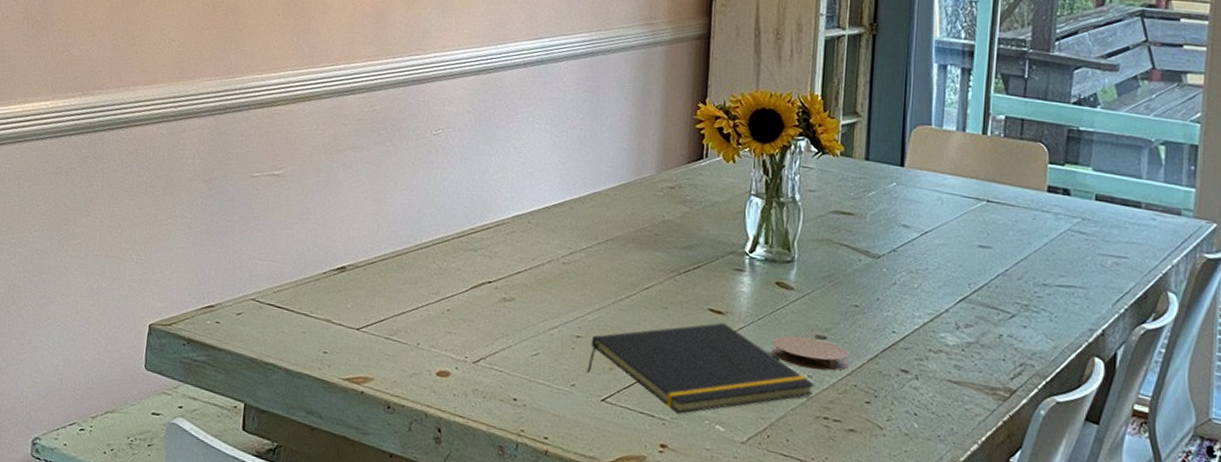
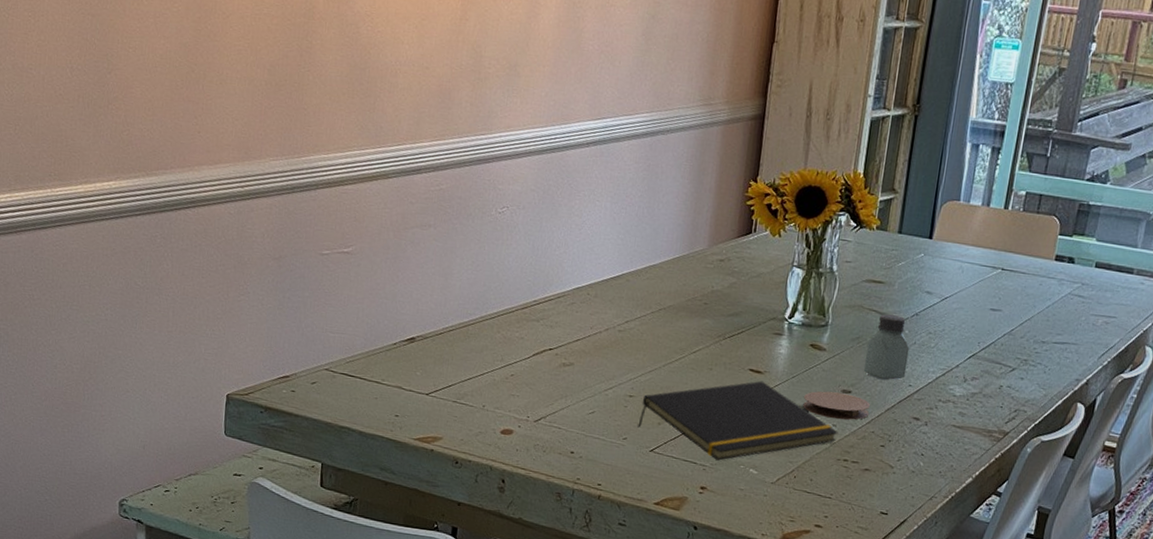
saltshaker: none [838,249,890,325] -> present [863,314,910,380]

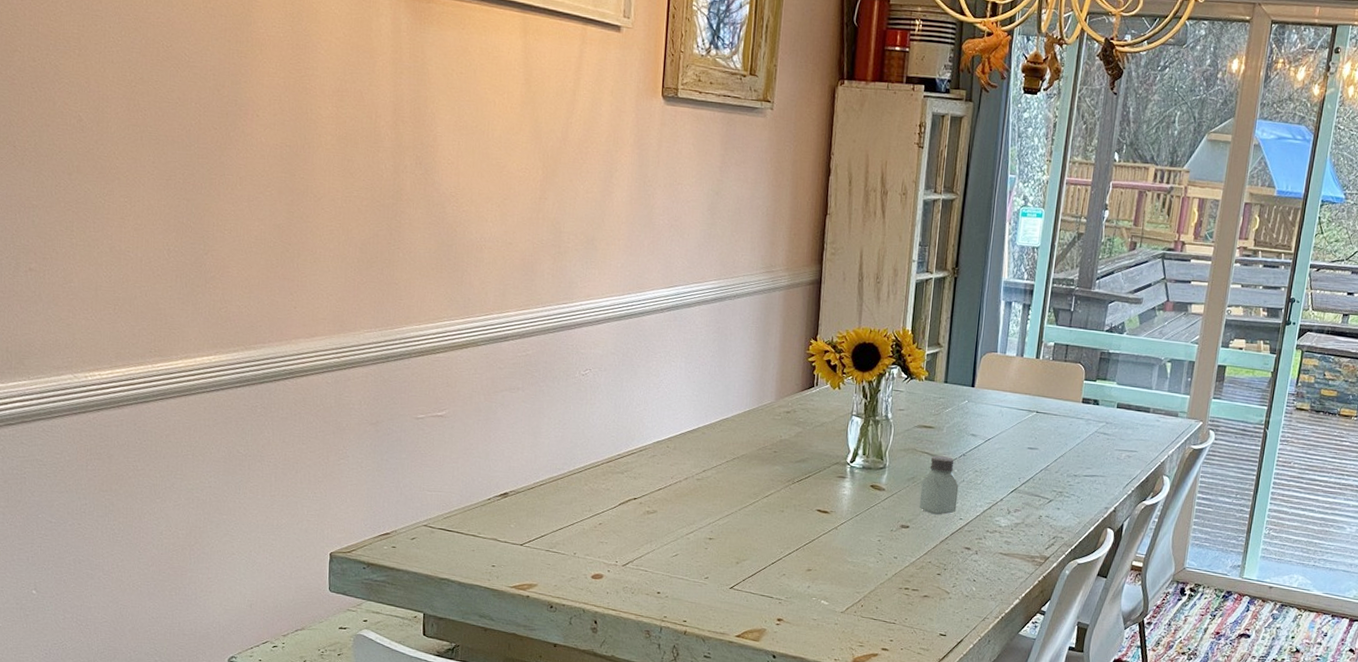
notepad: present [637,381,838,461] -> none [718,520,899,594]
coaster: present [803,391,871,420] -> none [866,527,927,552]

